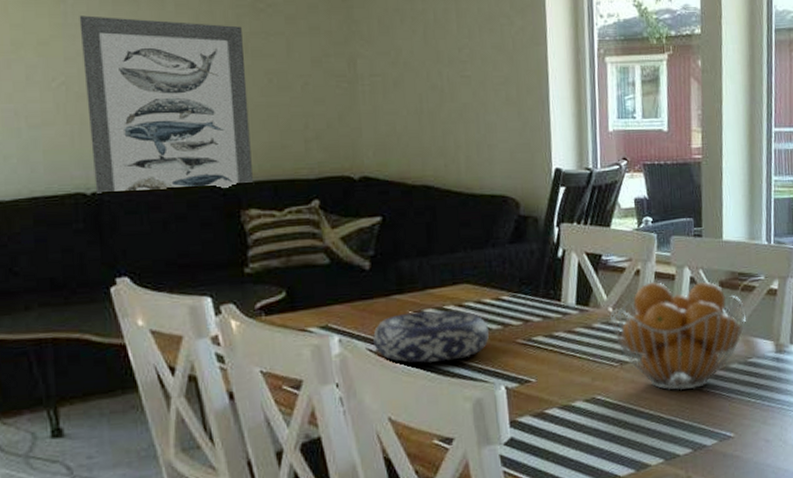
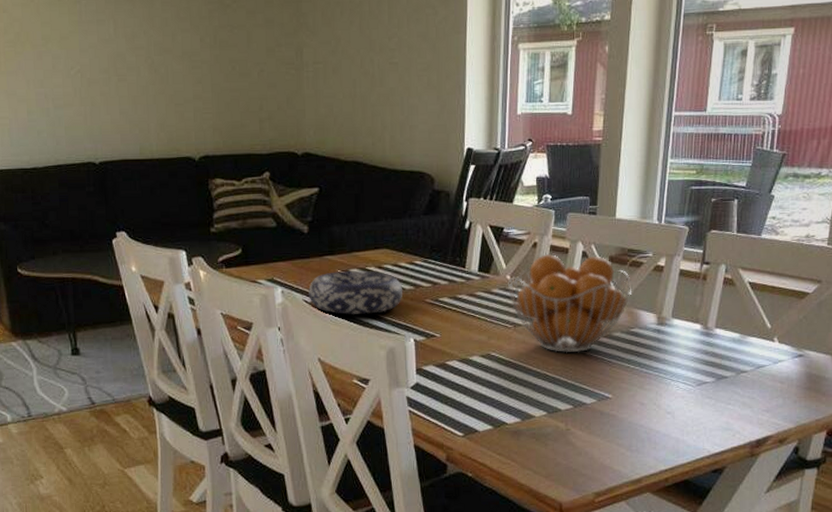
wall art: present [79,15,253,194] -> none [90,13,218,163]

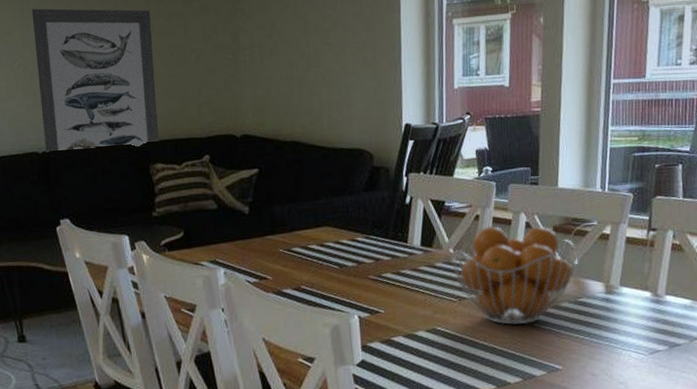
wall art: none [90,13,218,163] -> present [31,8,159,152]
decorative bowl: present [308,271,402,314] -> none [251,249,345,293]

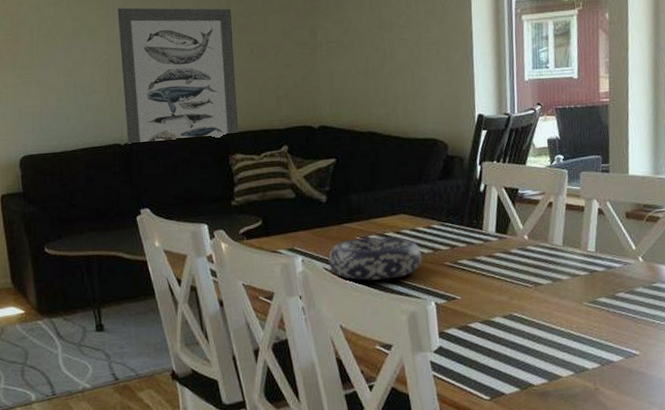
decorative bowl: none [251,249,345,293] -> present [328,236,422,280]
fruit basket: present [451,226,578,325] -> none [526,212,651,311]

